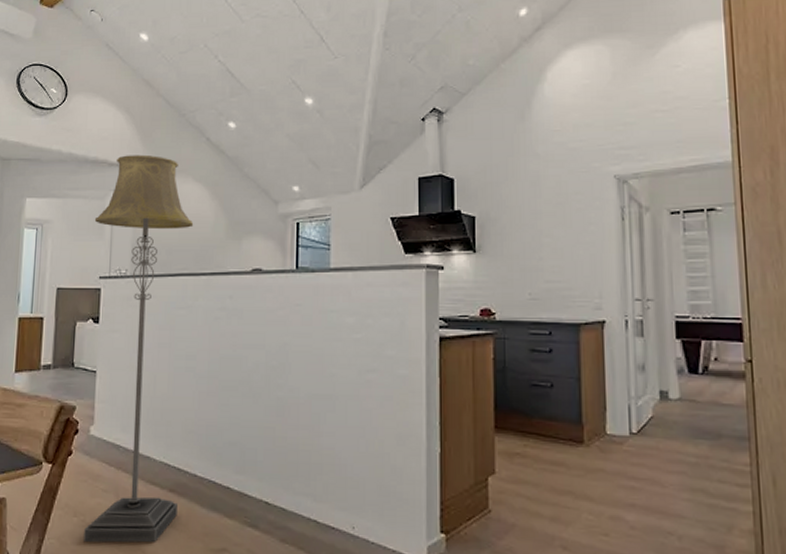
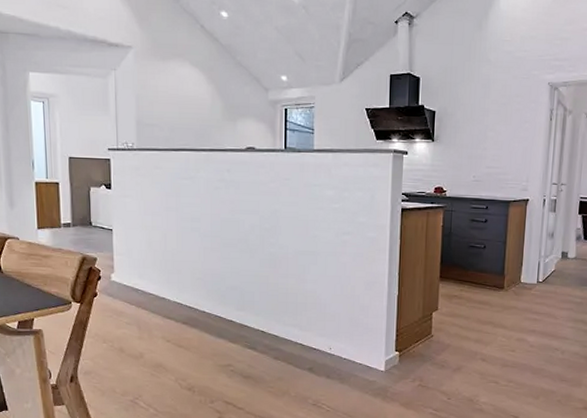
floor lamp: present [84,154,194,543] -> none [98,36,193,362]

